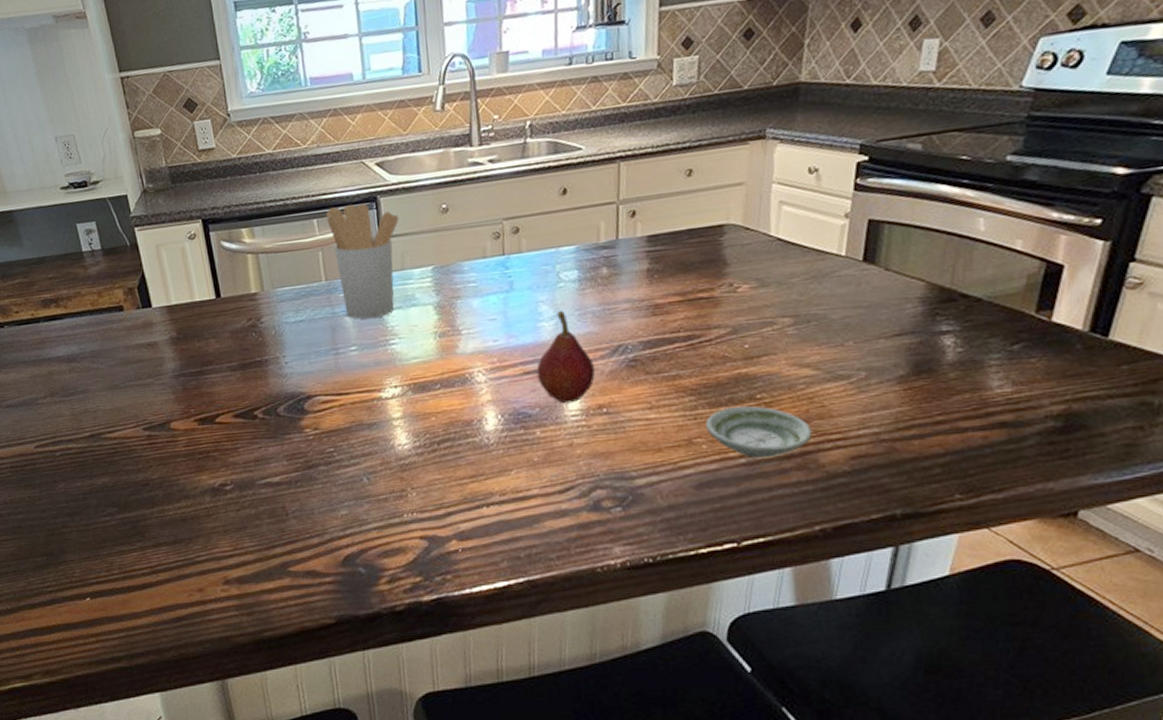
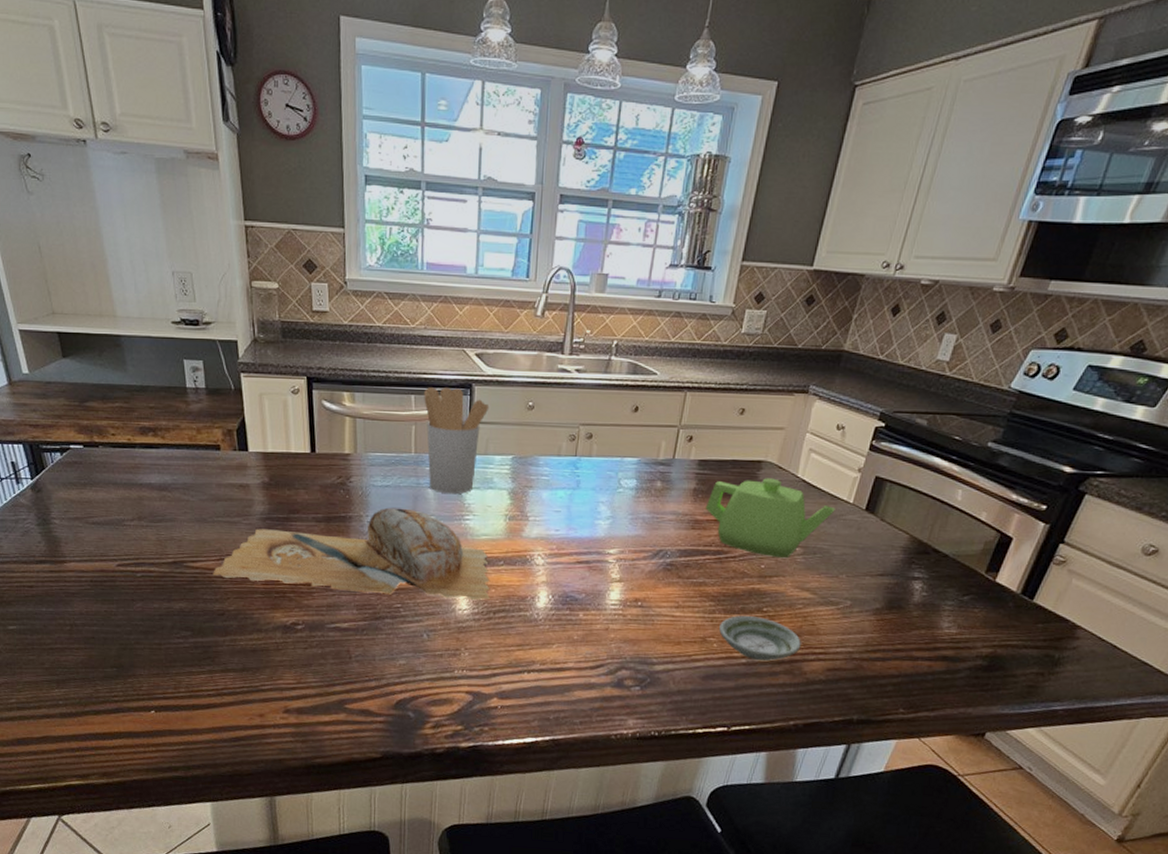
chopping board: none [131,342,431,446] -> present [213,507,490,601]
fruit: present [536,310,595,404] -> none [588,512,637,594]
teakettle: none [664,242,825,334] -> present [705,478,835,559]

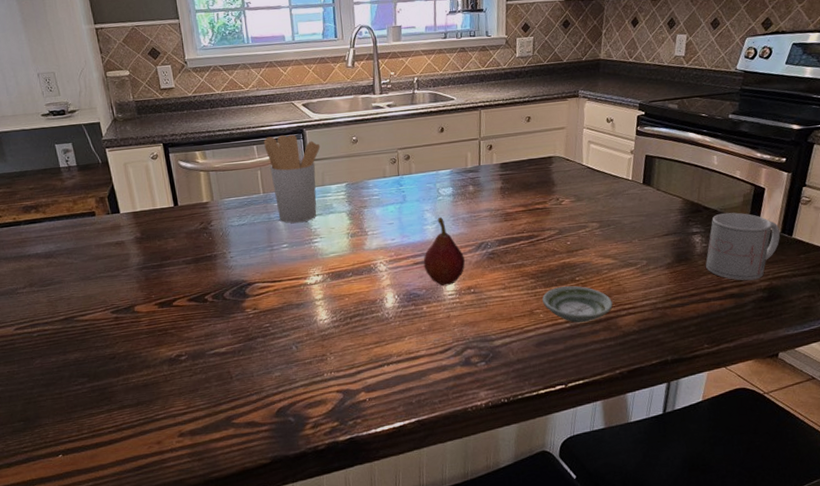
chopping board: present [213,507,490,601] -> none [101,241,345,326]
fruit: none [588,512,637,594] -> present [423,216,465,286]
teakettle: present [705,478,835,559] -> none [512,169,619,234]
mug: none [921,559,1020,644] -> present [706,212,781,281]

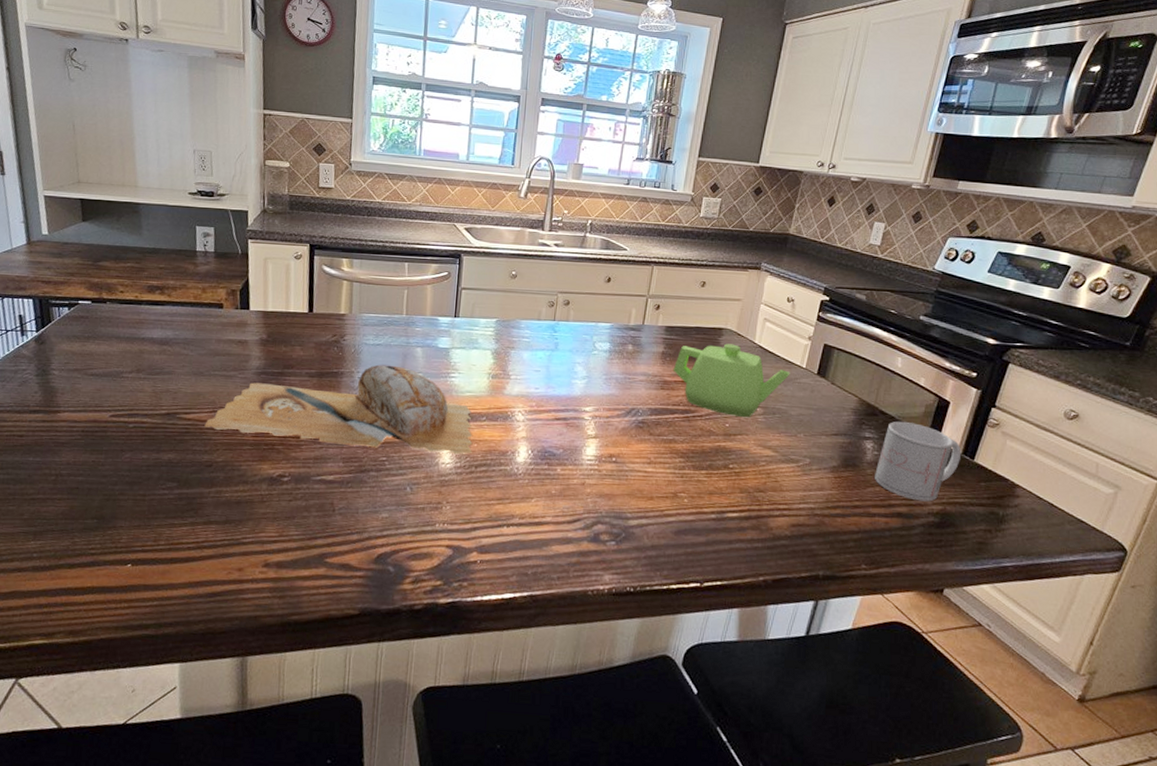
chopping board: none [101,241,345,326] -> present [204,364,473,455]
utensil holder: present [264,134,321,223] -> none [416,256,476,354]
fruit: present [423,216,465,286] -> none [565,372,611,450]
teakettle: none [512,169,619,234] -> present [673,343,790,418]
saucer: present [542,285,613,323] -> none [689,472,766,517]

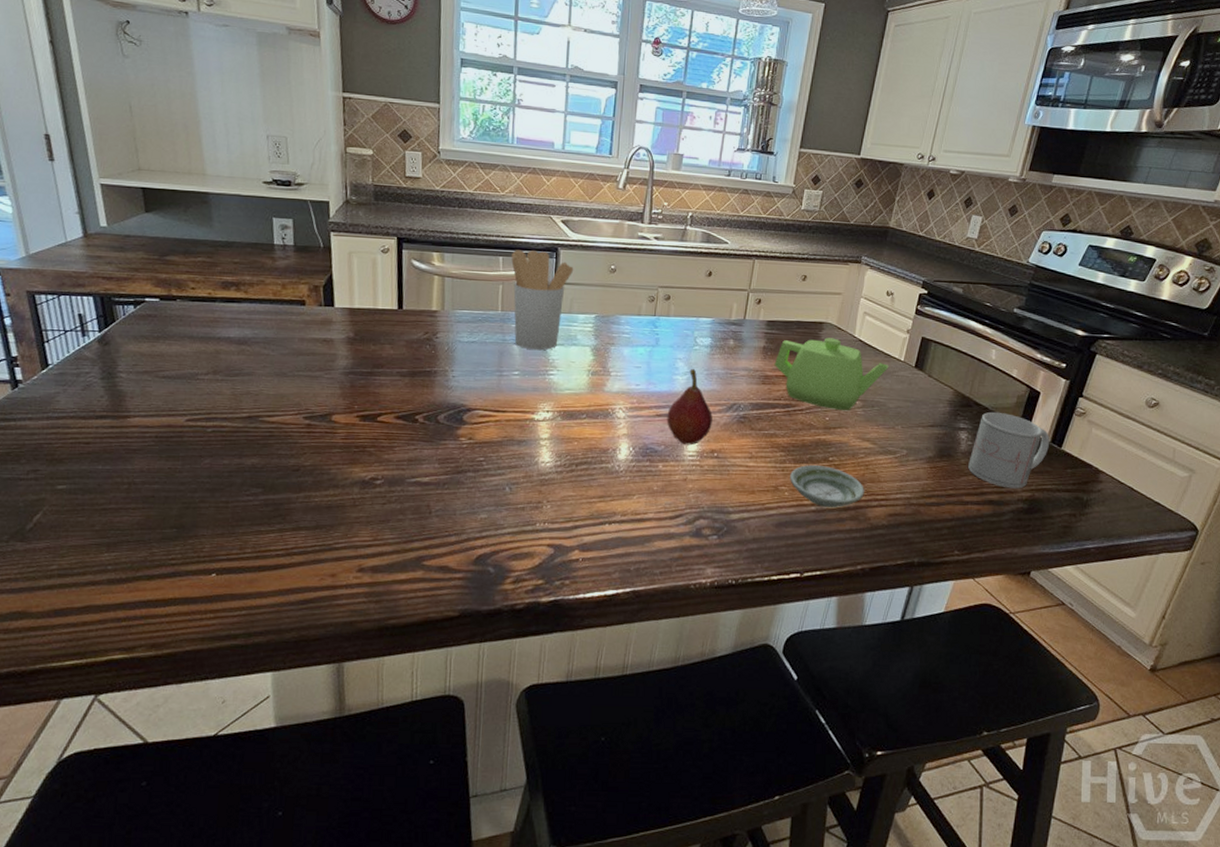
chopping board: present [204,364,473,455] -> none [289,362,573,453]
utensil holder: none [416,256,476,354] -> present [511,250,574,351]
fruit: none [565,372,611,450] -> present [666,368,713,446]
saucer: none [689,472,766,517] -> present [790,465,864,508]

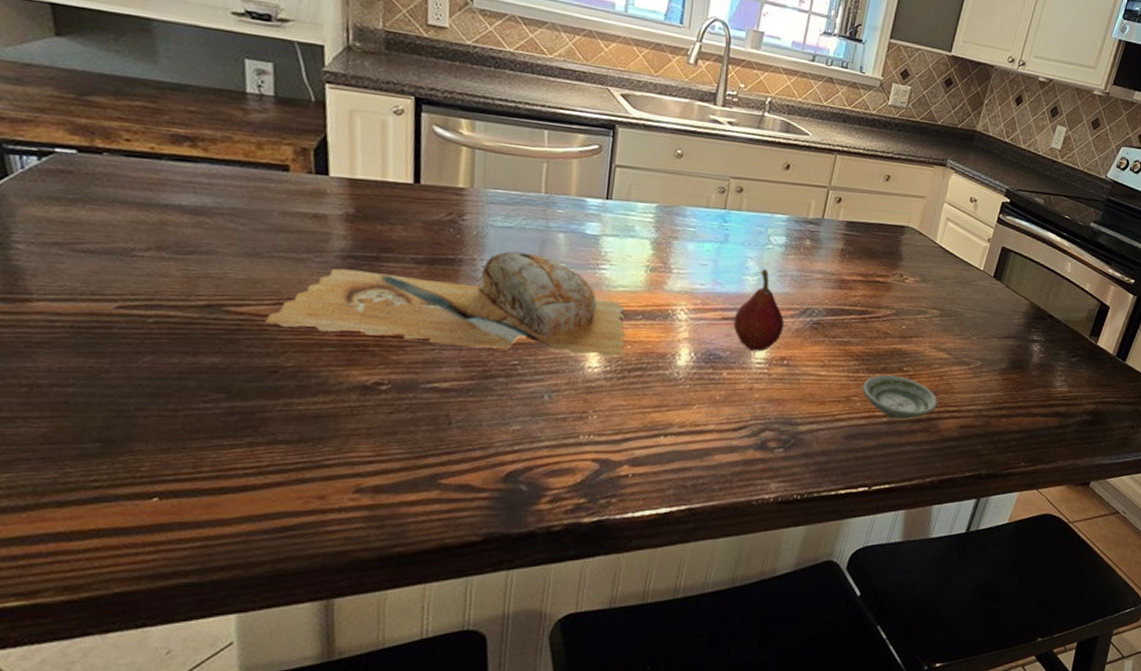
chopping board: none [289,362,573,453] -> present [265,251,626,358]
utensil holder: present [511,250,574,351] -> none [559,123,634,241]
teakettle: present [774,337,889,411] -> none [852,242,968,320]
mug: present [968,411,1050,489] -> none [1039,324,1116,401]

